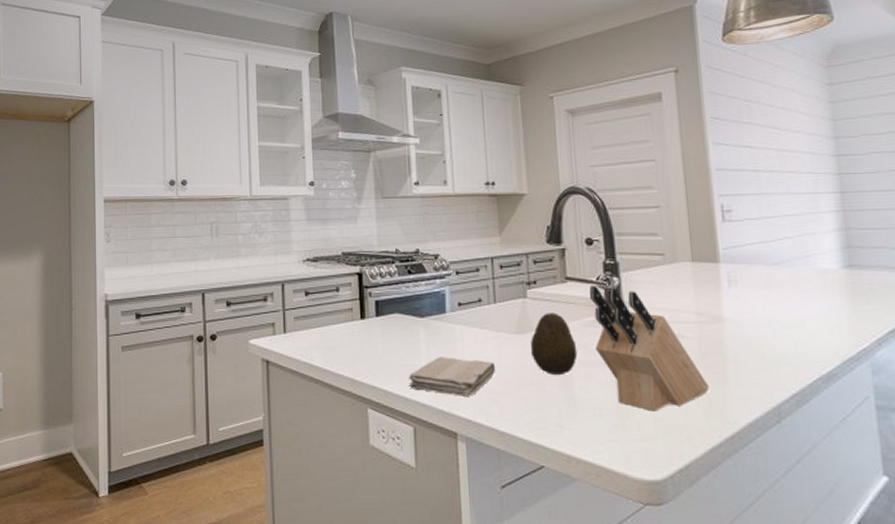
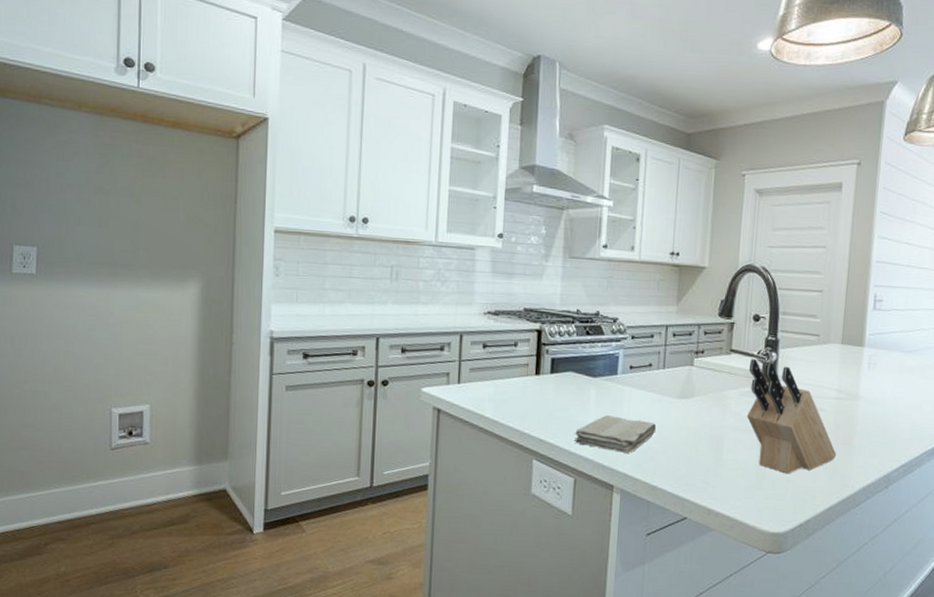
fruit: present [530,313,578,375] -> none [689,381,731,438]

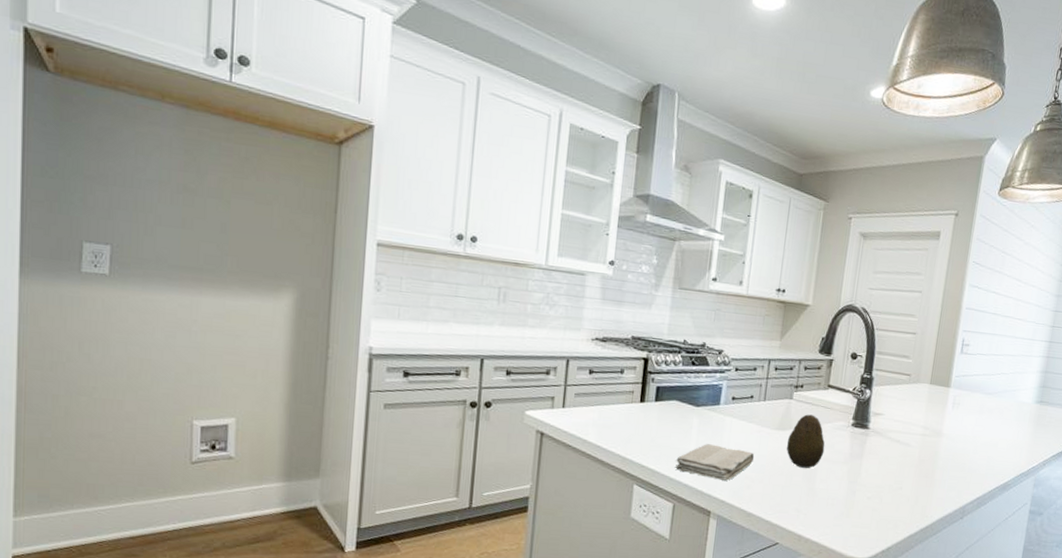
fruit: none [689,381,731,438] -> present [786,414,825,468]
knife block: present [746,358,837,474] -> none [839,394,919,504]

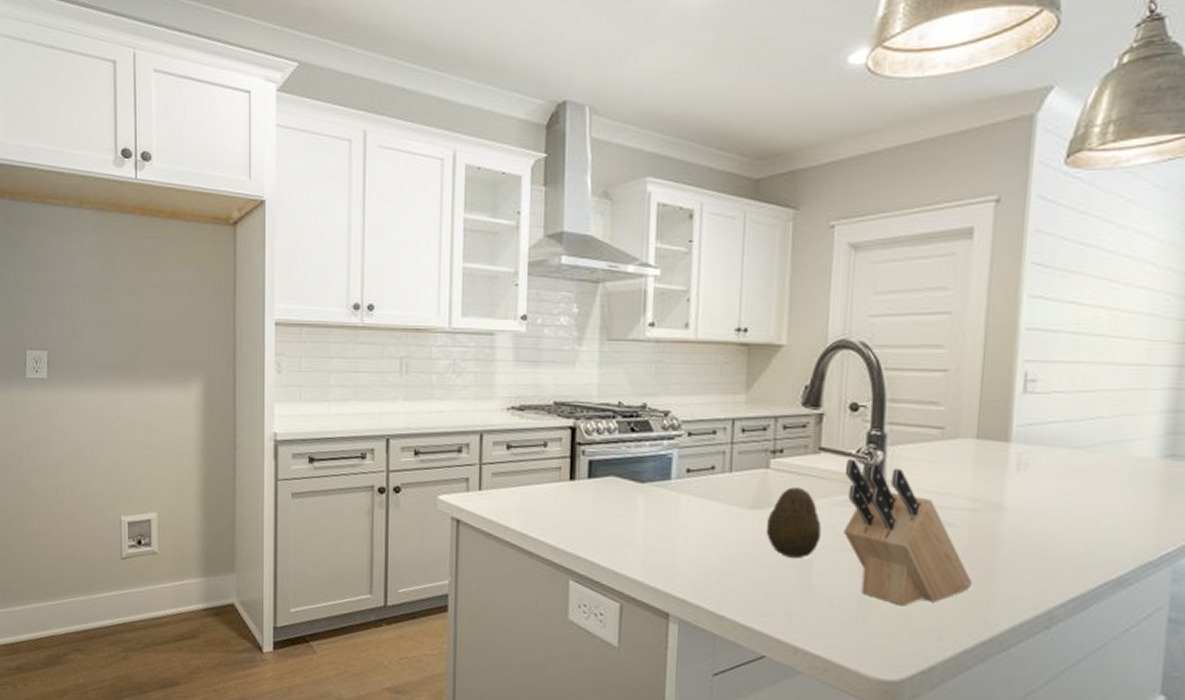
washcloth: present [675,444,755,481] -> none [619,529,723,575]
knife block: none [839,394,919,504] -> present [842,458,973,606]

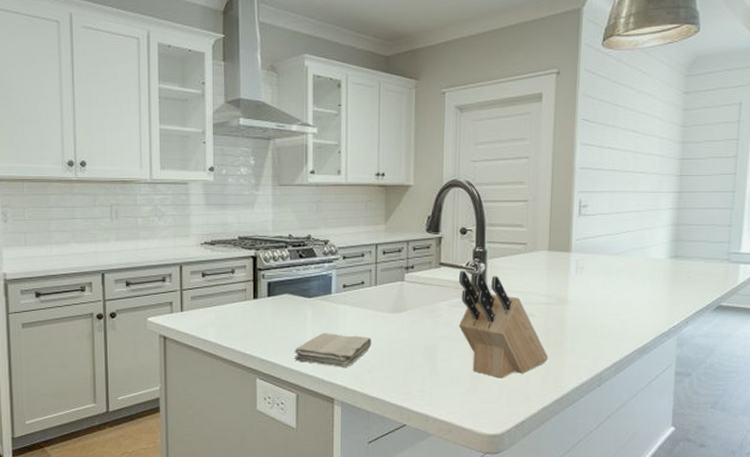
washcloth: none [619,529,723,575] -> present [295,333,372,367]
fruit: present [765,487,822,558] -> none [403,294,443,348]

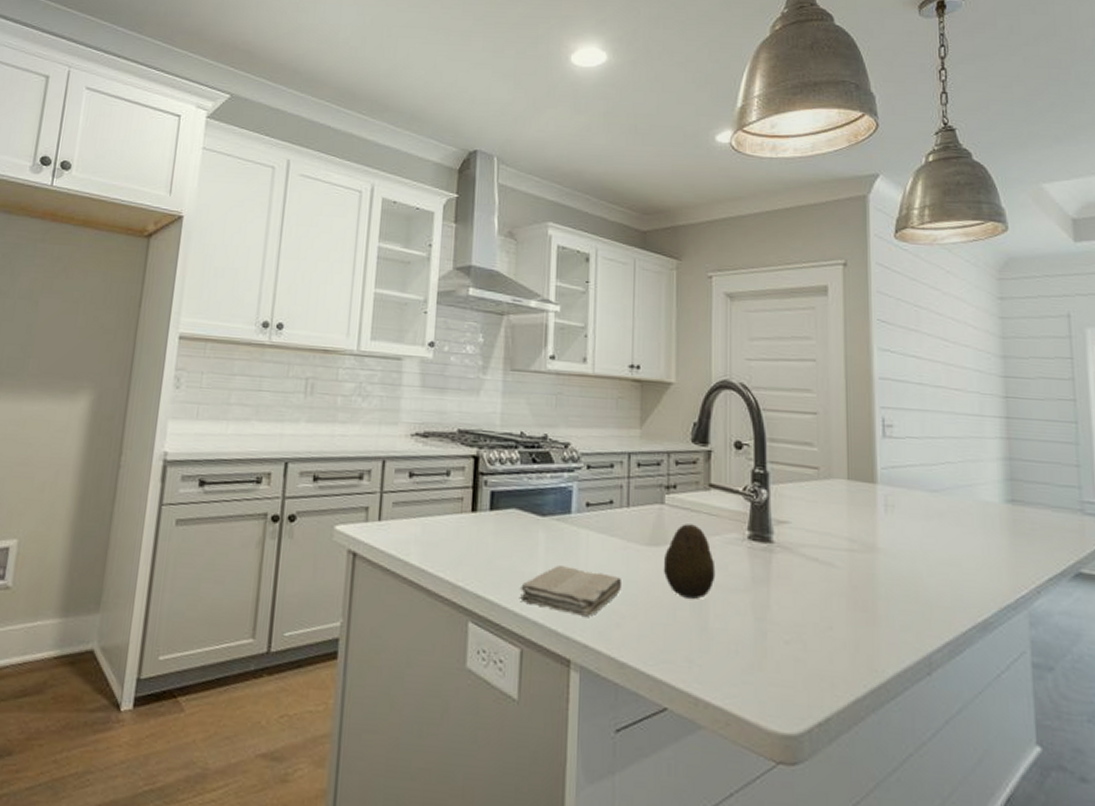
fruit: none [403,294,443,348] -> present [663,524,716,599]
knife block: present [458,270,549,378] -> none [733,495,857,651]

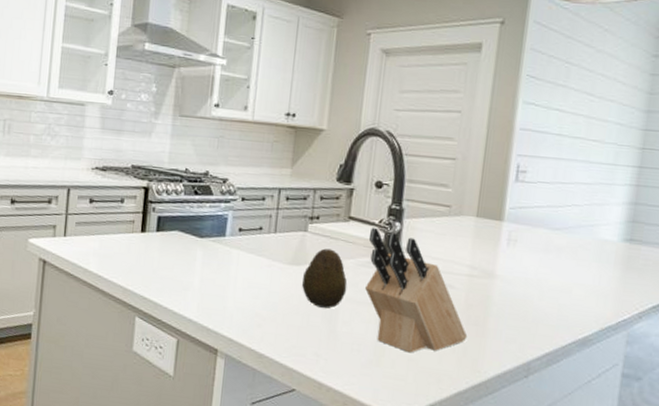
washcloth: present [520,566,623,617] -> none [179,277,266,318]
knife block: none [733,495,857,651] -> present [364,227,468,353]

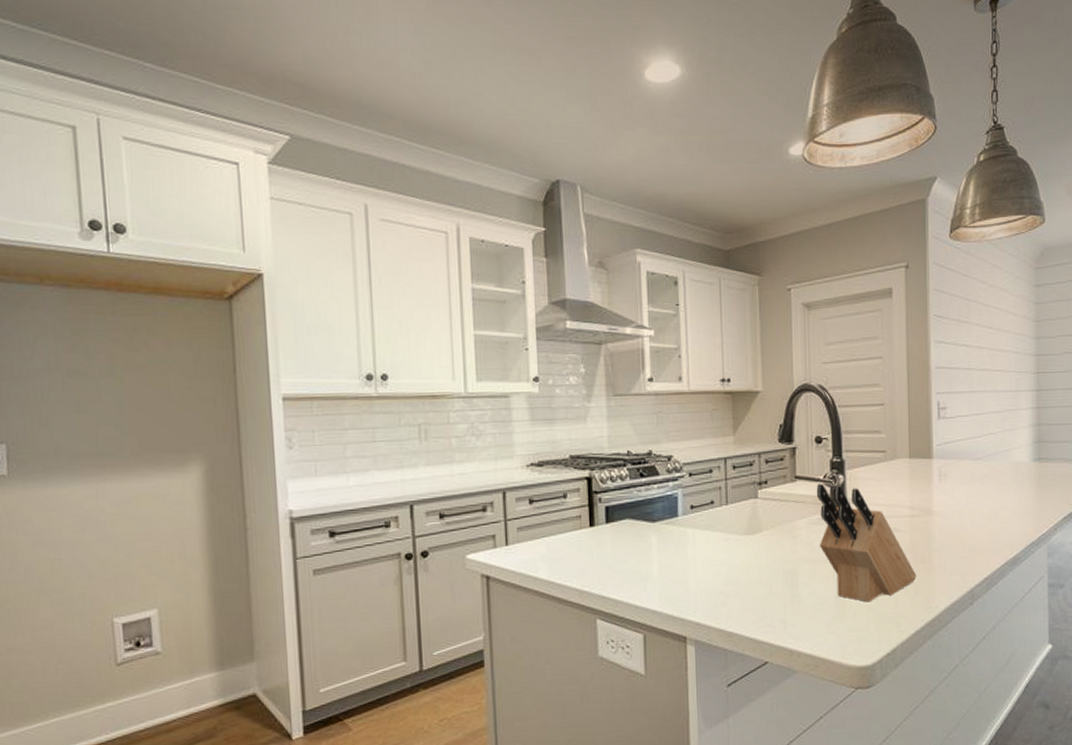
fruit: present [301,248,348,309] -> none [759,512,803,573]

